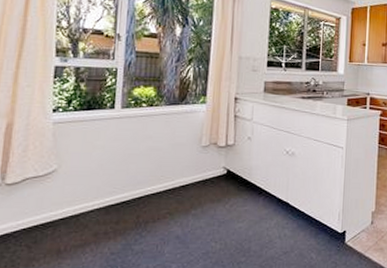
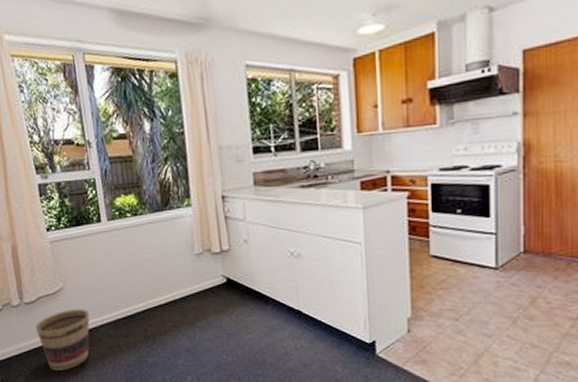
basket: none [12,193,81,259] -> present [35,309,90,371]

